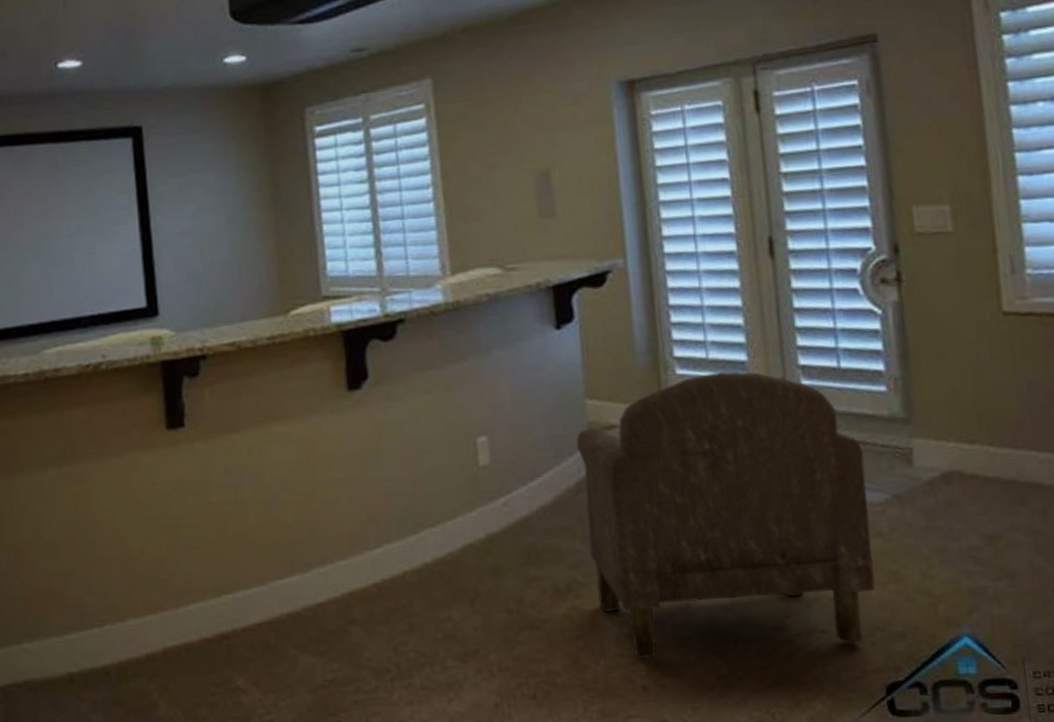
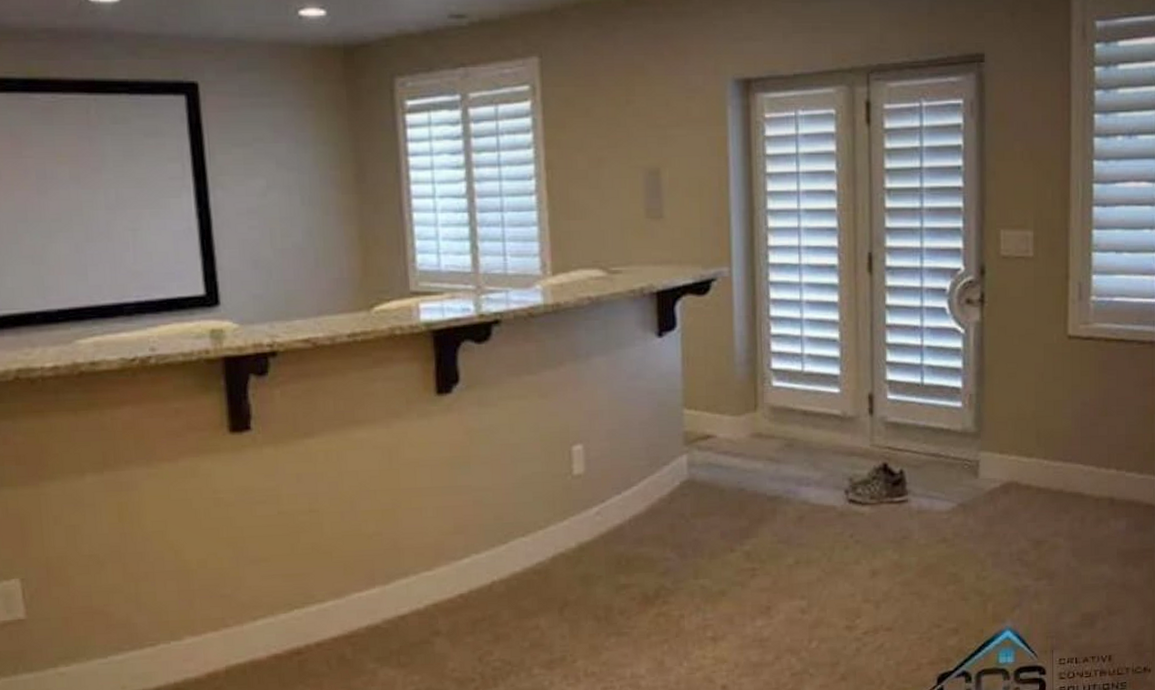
armchair: present [576,370,876,660] -> none [672,384,937,661]

